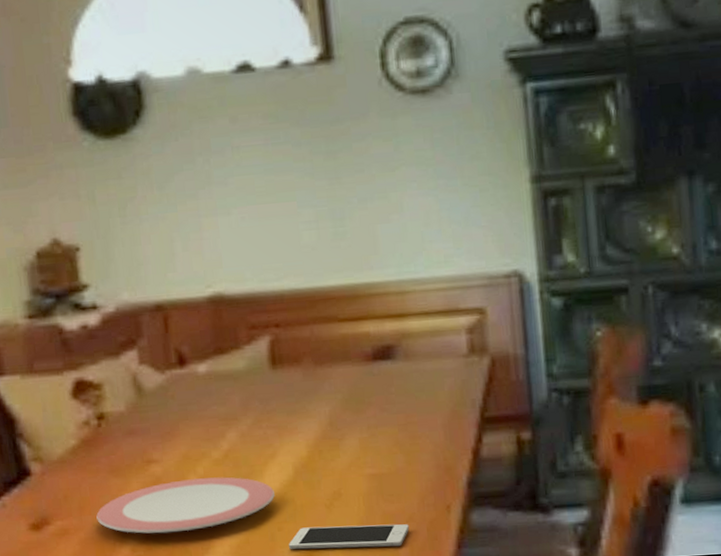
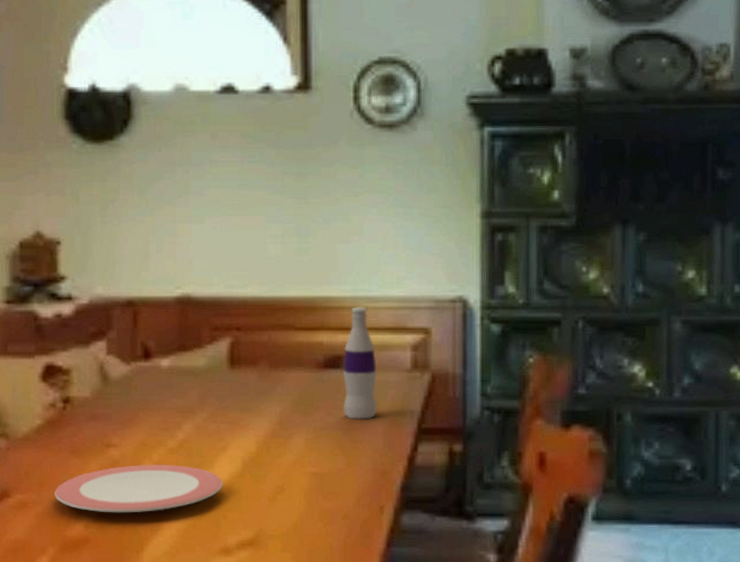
cell phone: present [289,524,409,550] -> none [232,517,344,541]
bottle: none [393,290,435,414] -> present [343,307,377,419]

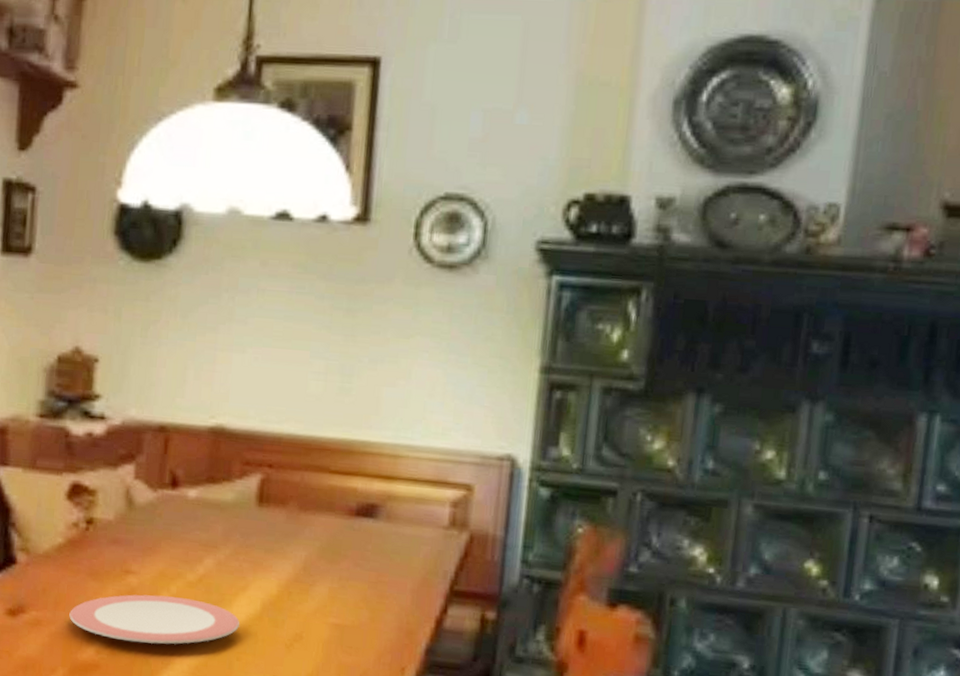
bottle: present [343,307,377,419] -> none [372,454,412,575]

